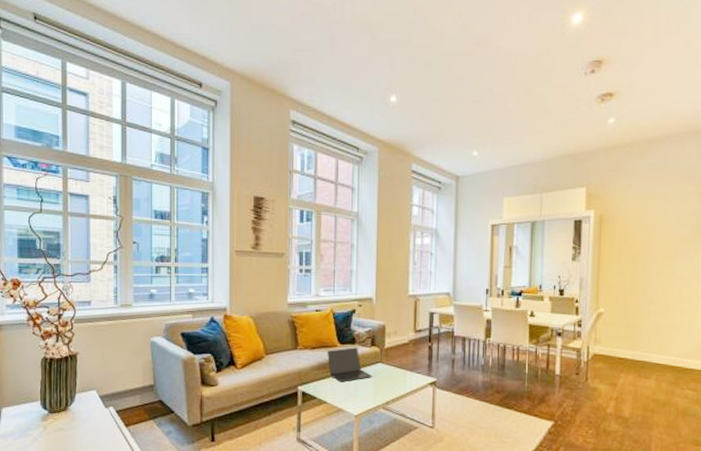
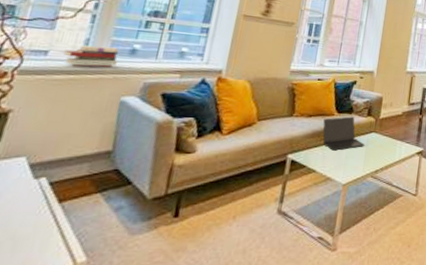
books: none [102,293,142,314] -> present [64,45,119,68]

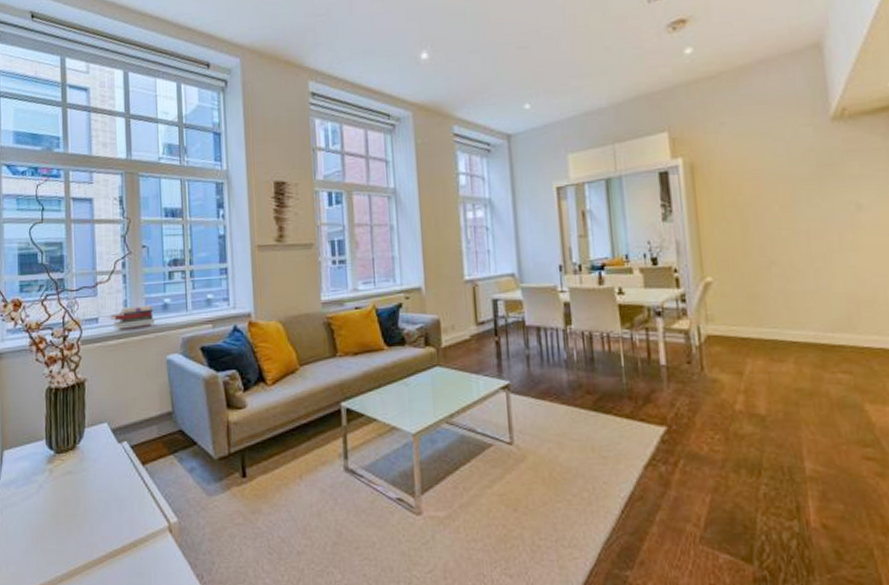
laptop: present [323,116,365,151] -> none [373,349,430,394]

